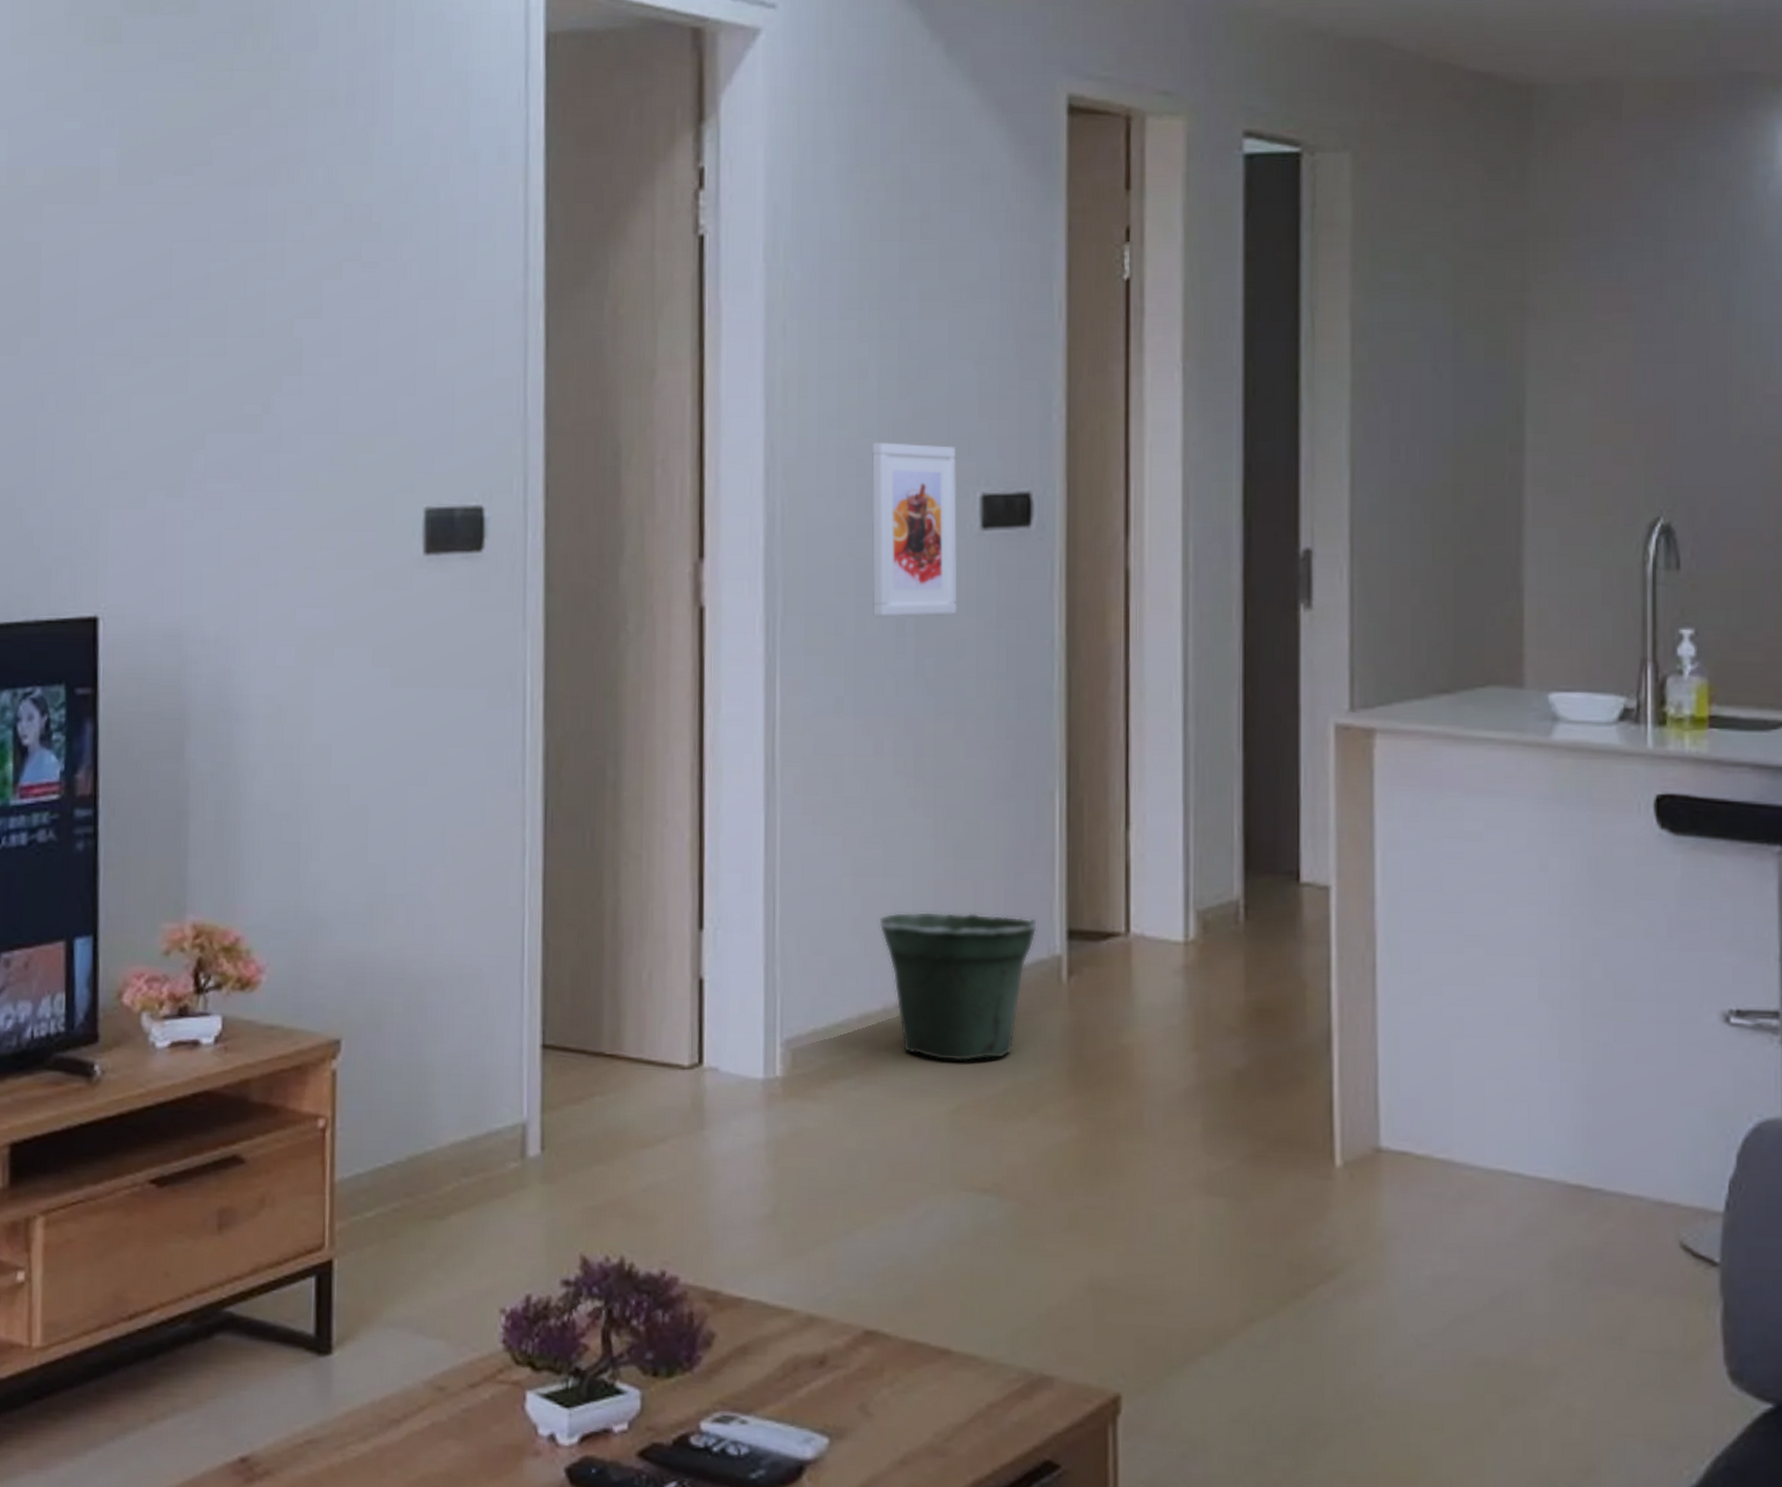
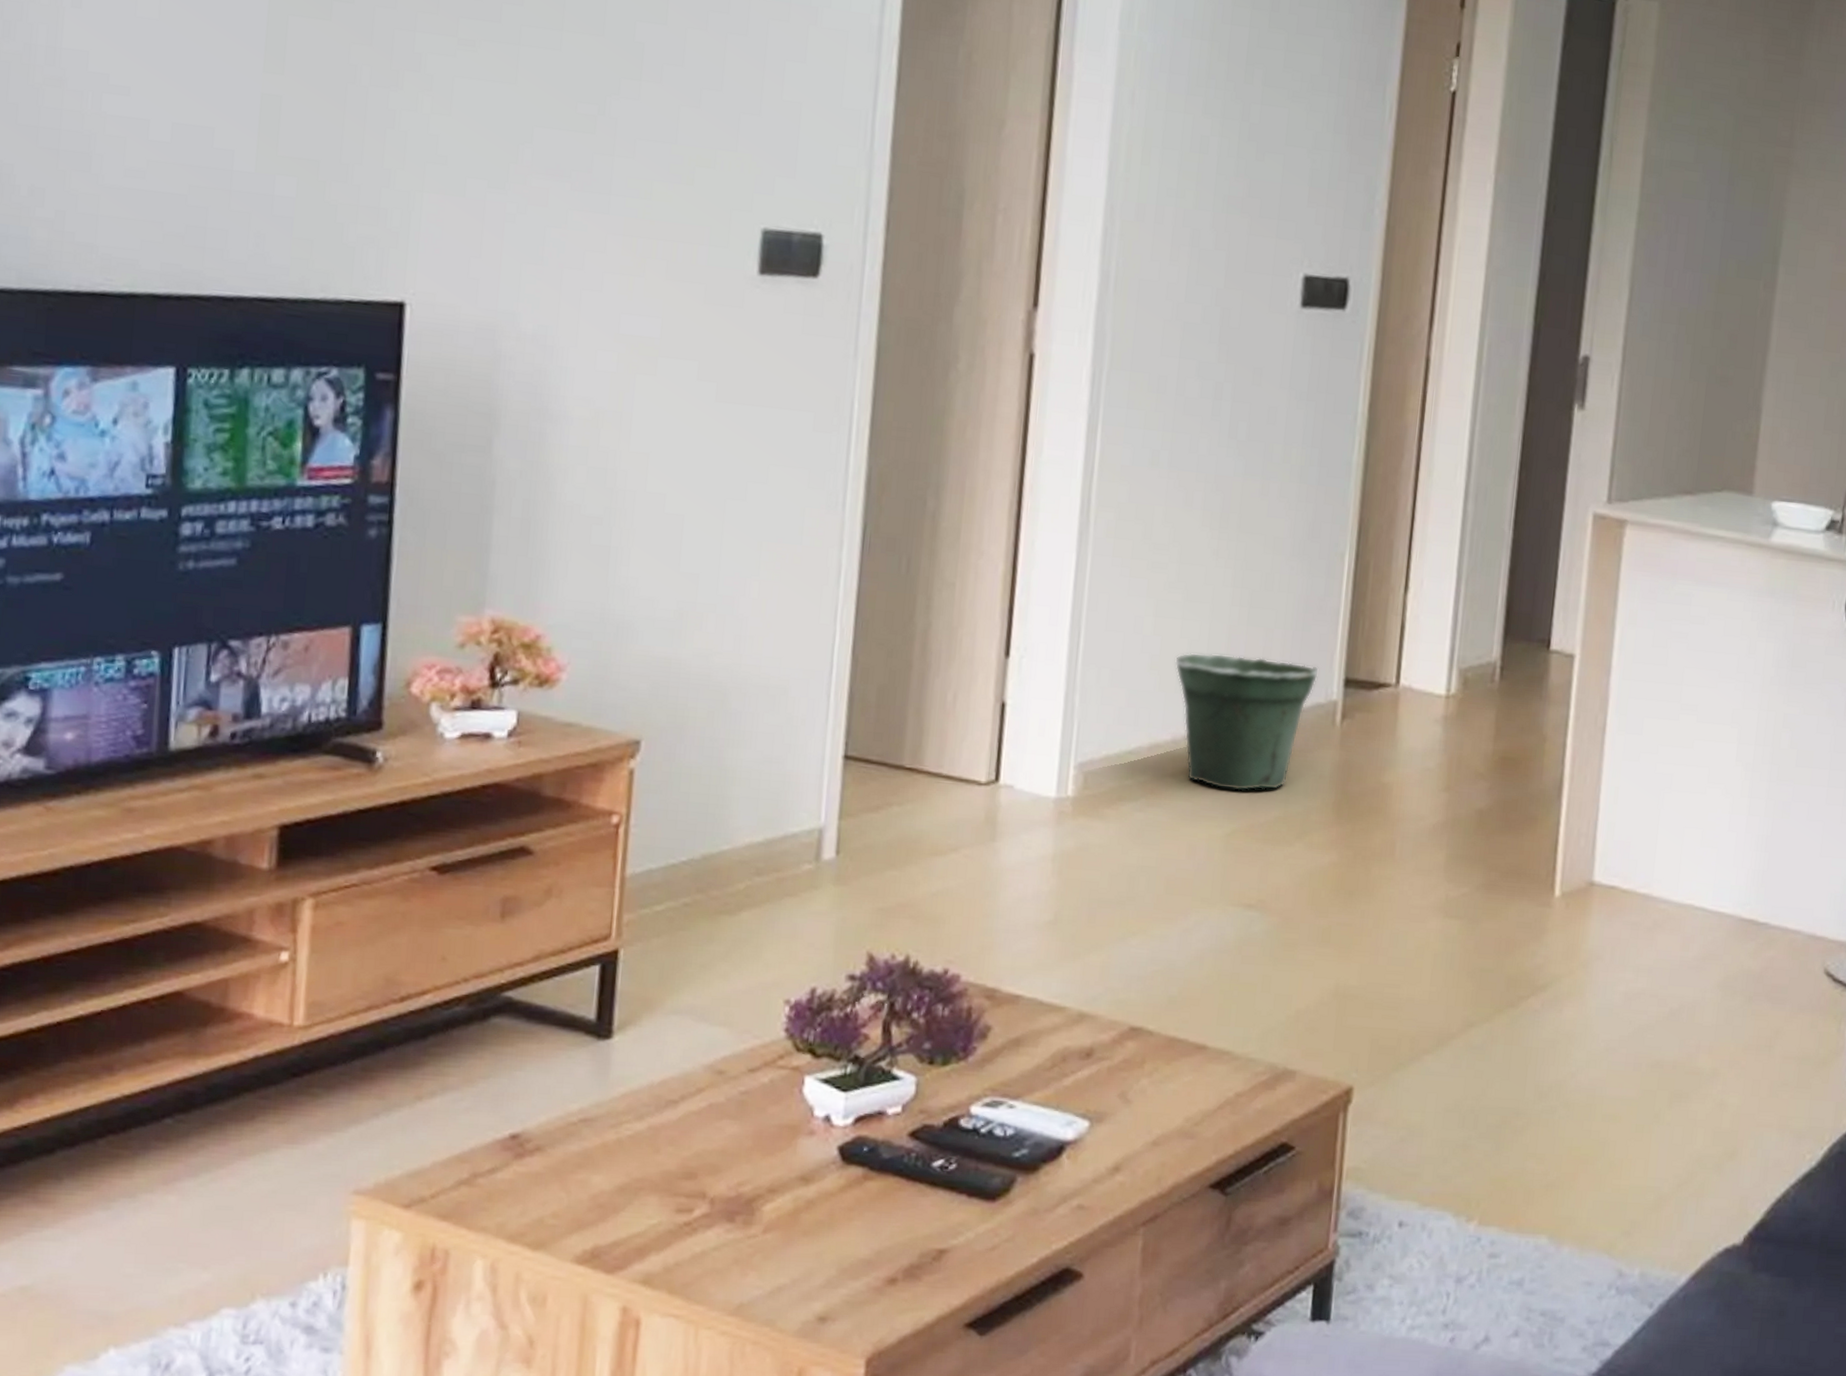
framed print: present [871,442,958,617] -> none [1194,215,1285,384]

